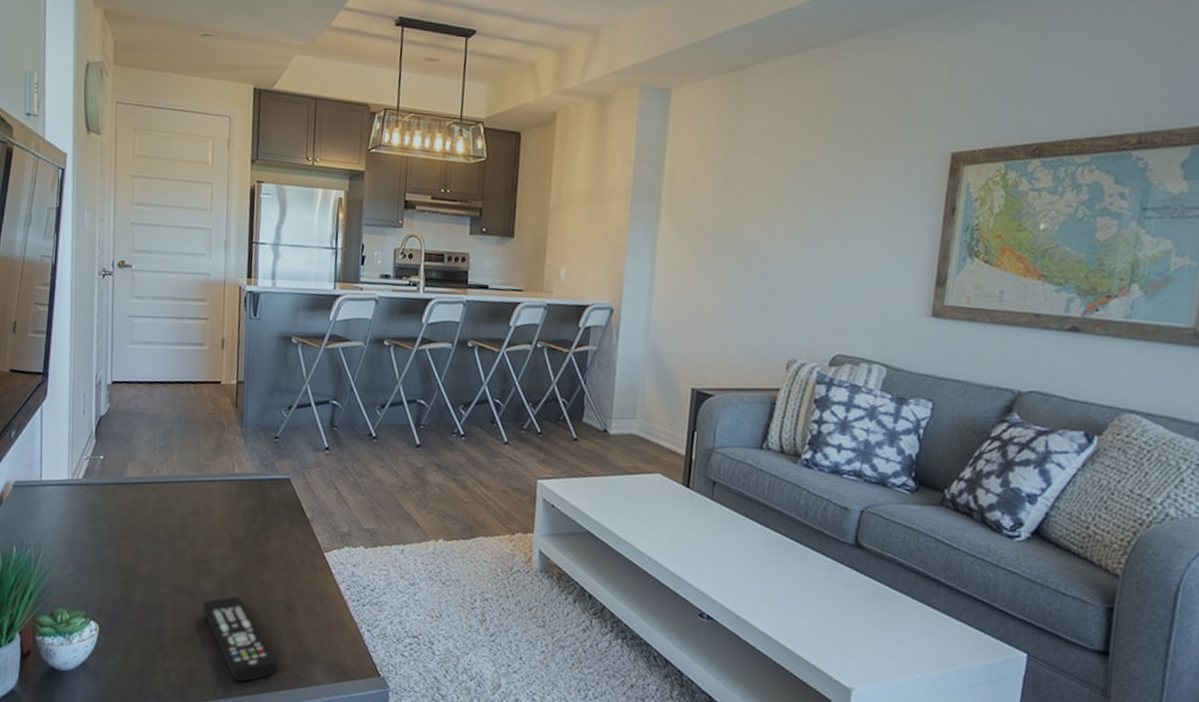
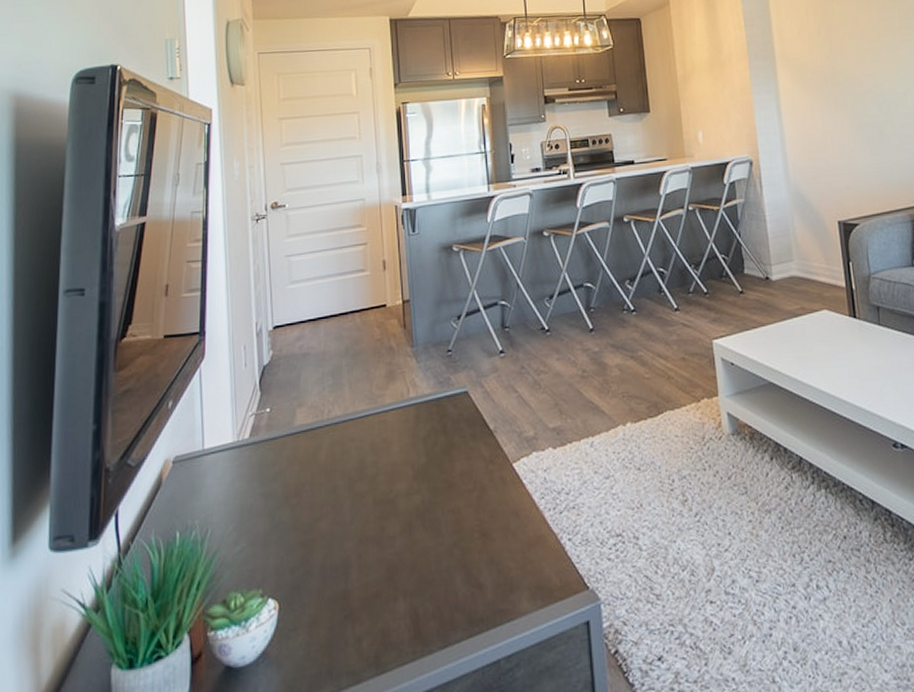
remote control: present [202,596,277,682] -> none [390,533,478,632]

